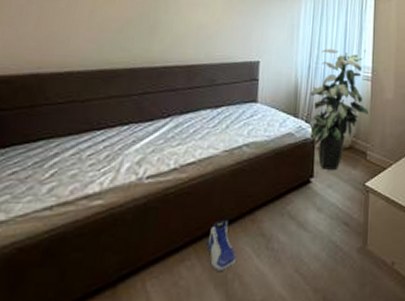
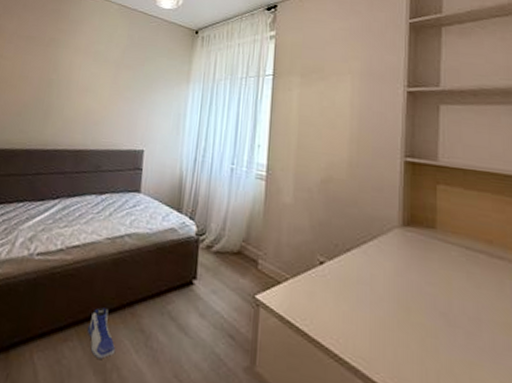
indoor plant: present [308,49,368,170] -> none [192,141,261,275]

